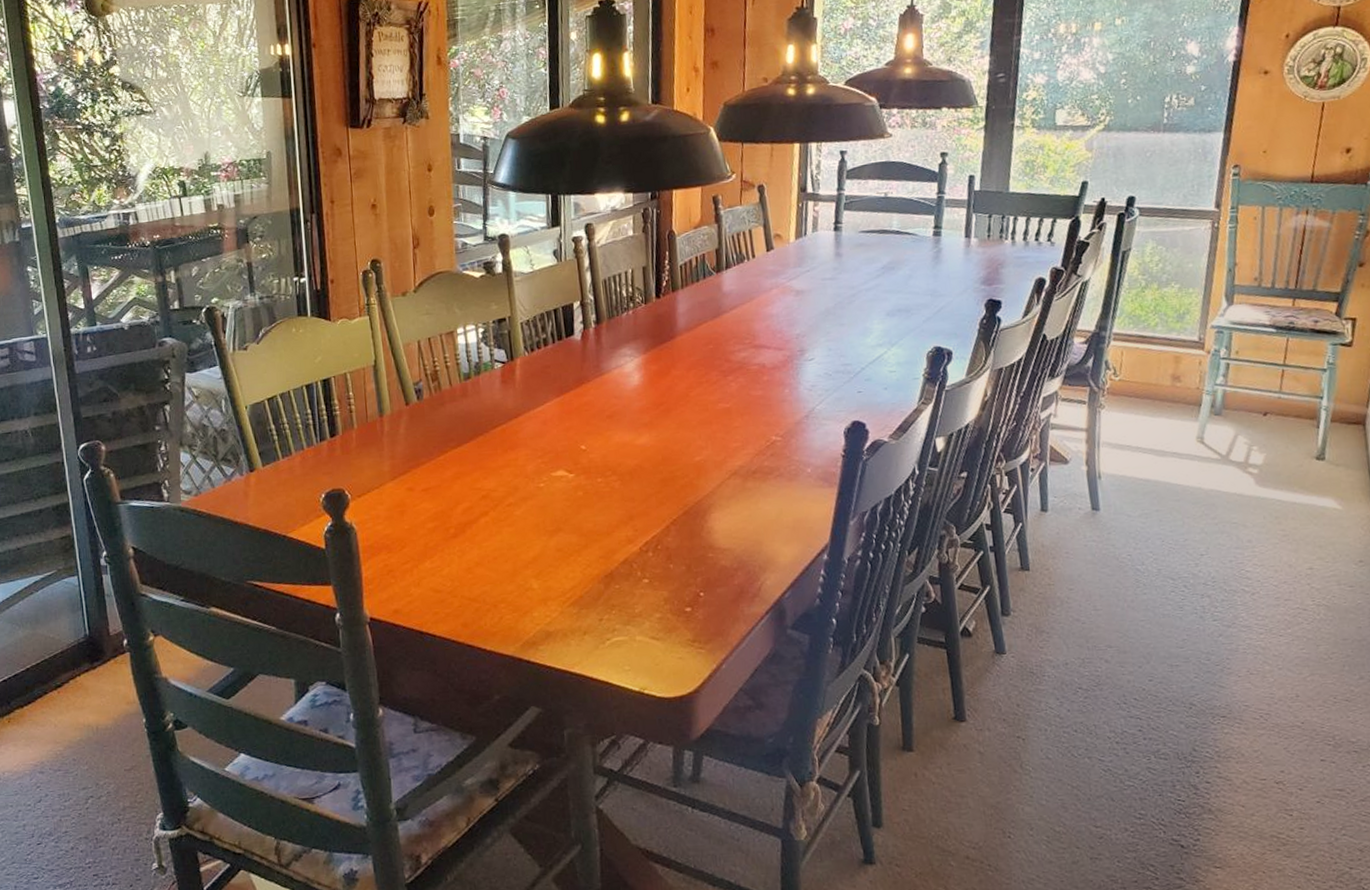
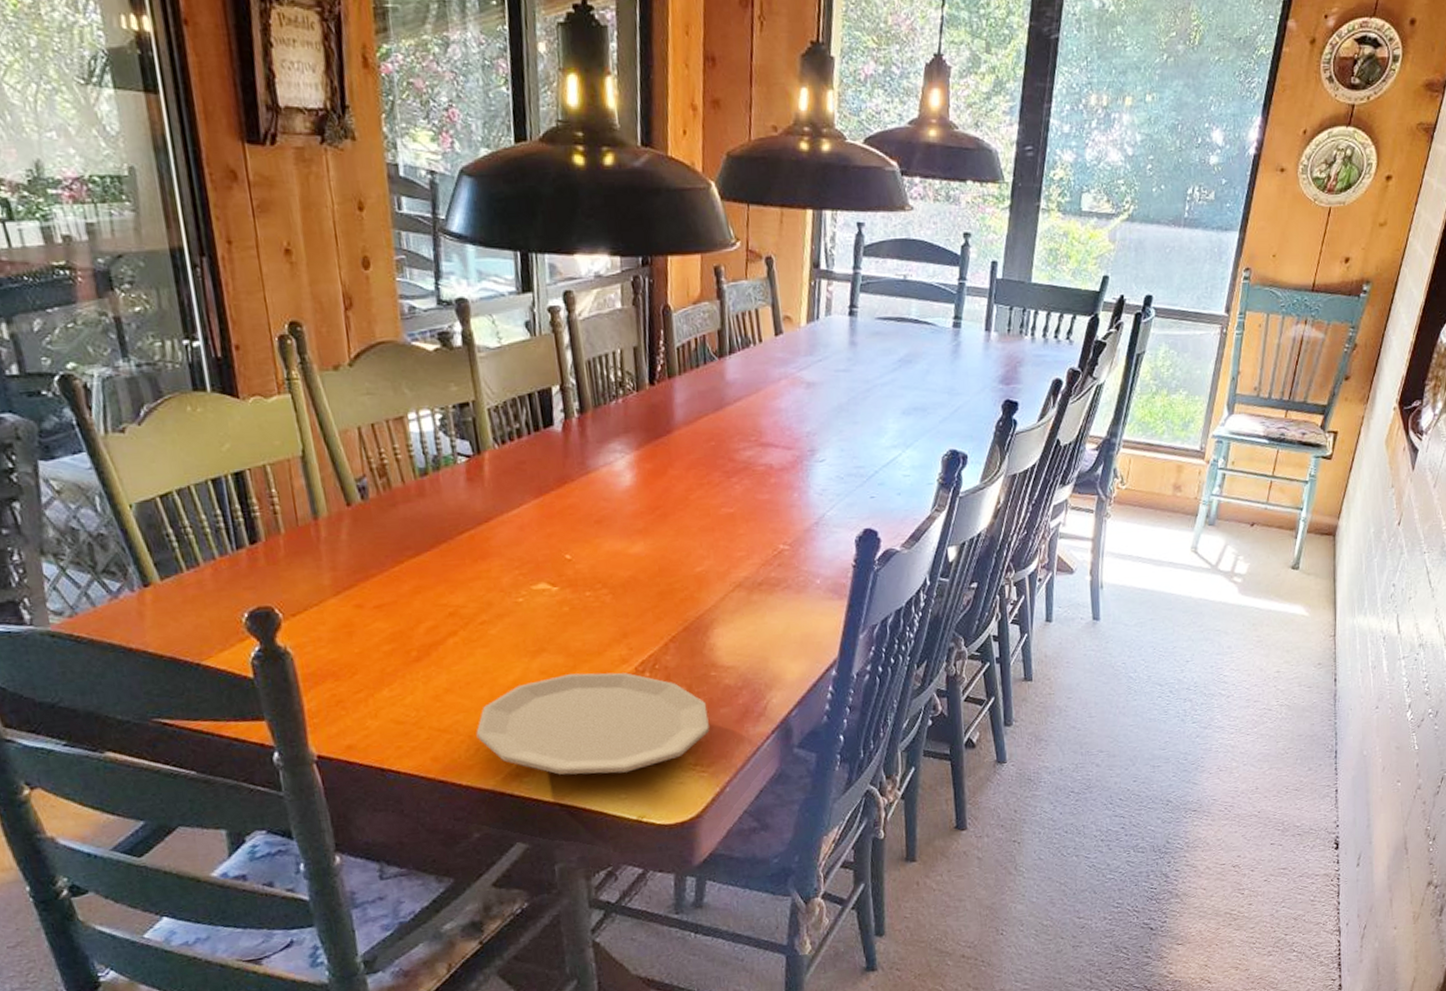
plate: none [500,551,707,646] -> present [476,672,710,775]

